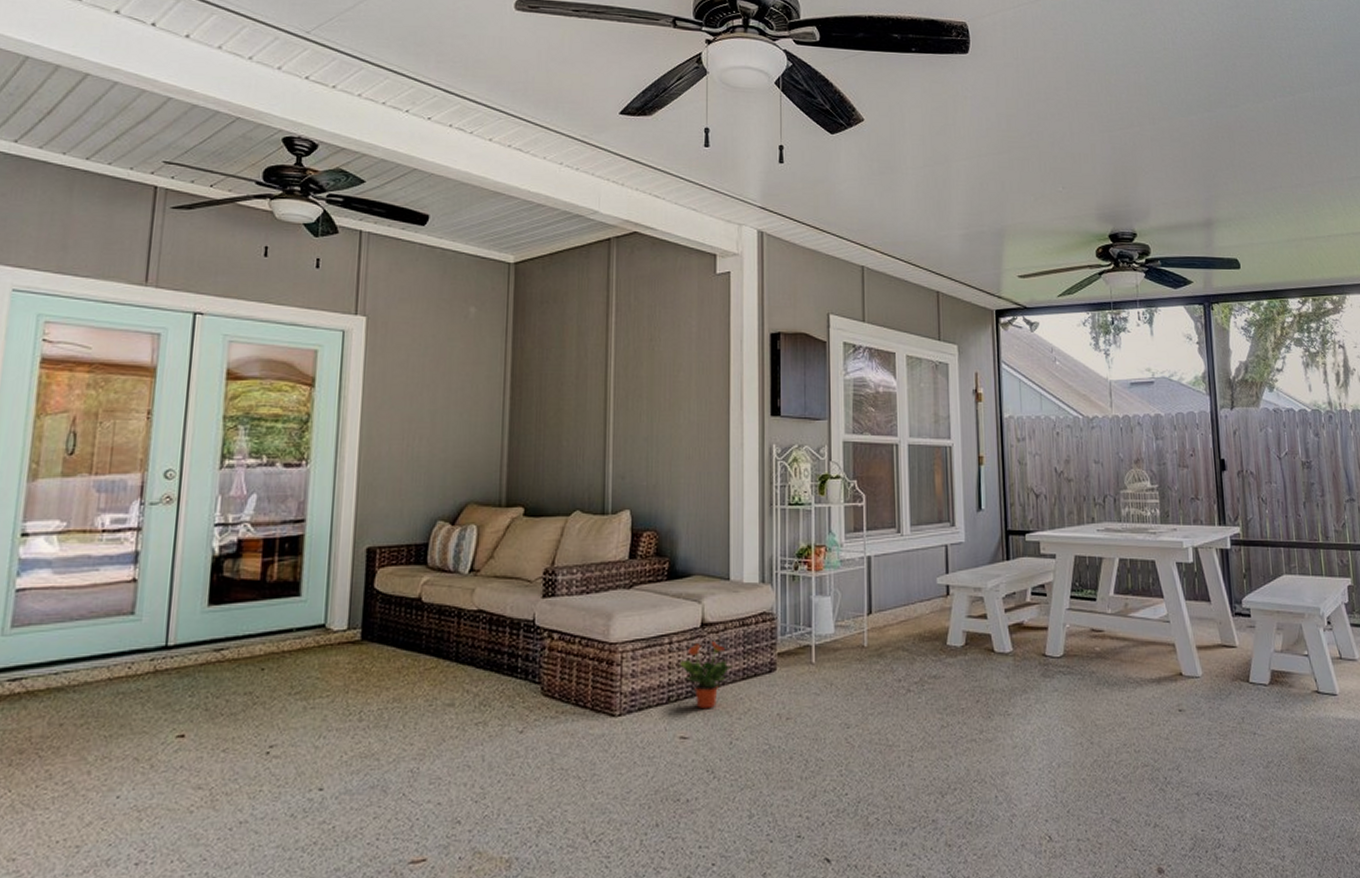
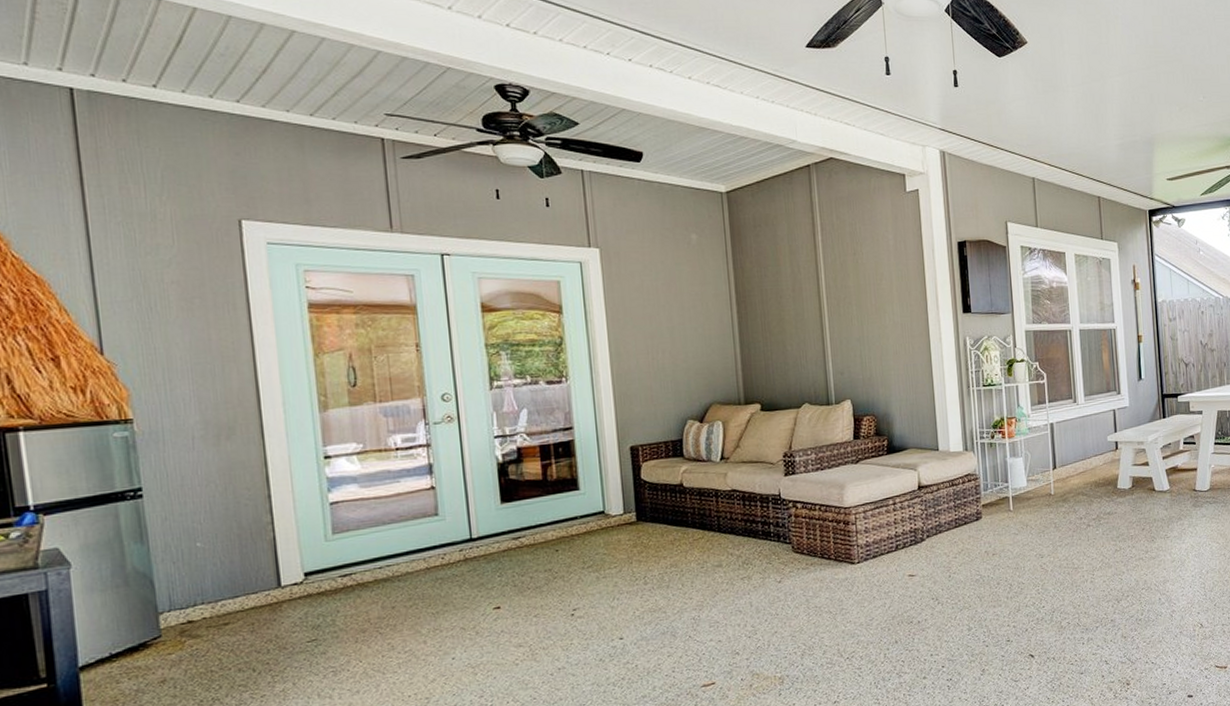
potted plant: present [680,642,734,710] -> none [904,500,948,553]

